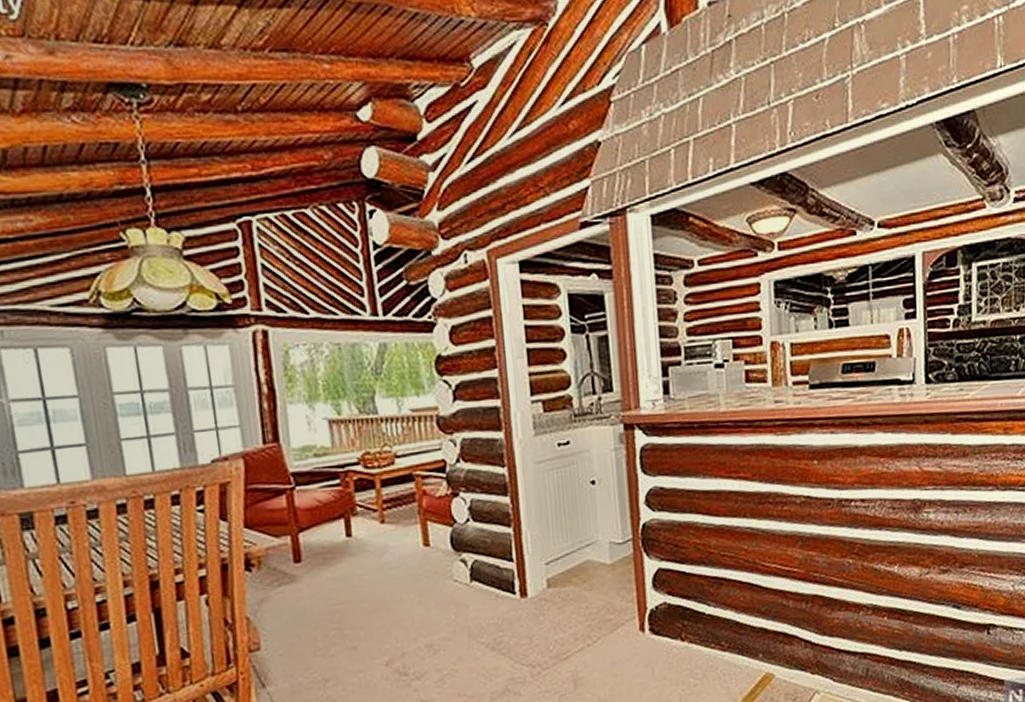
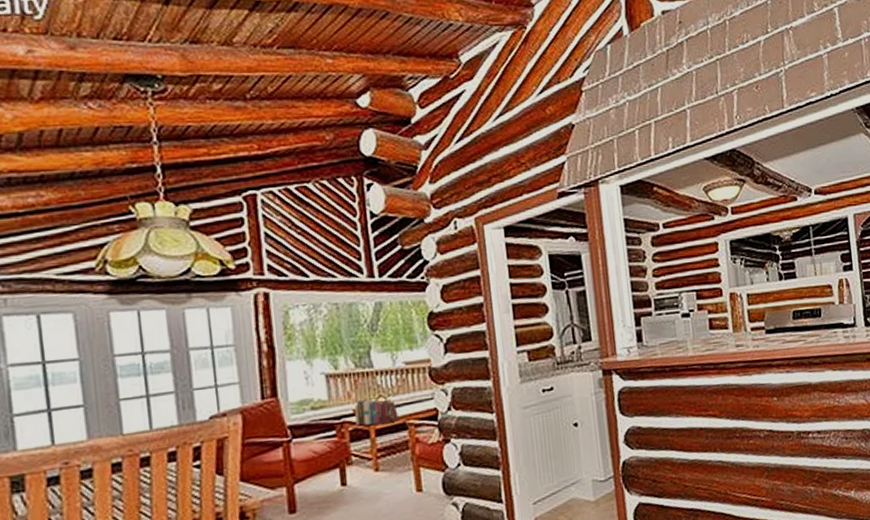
books: none [358,447,405,476] -> present [354,399,399,426]

